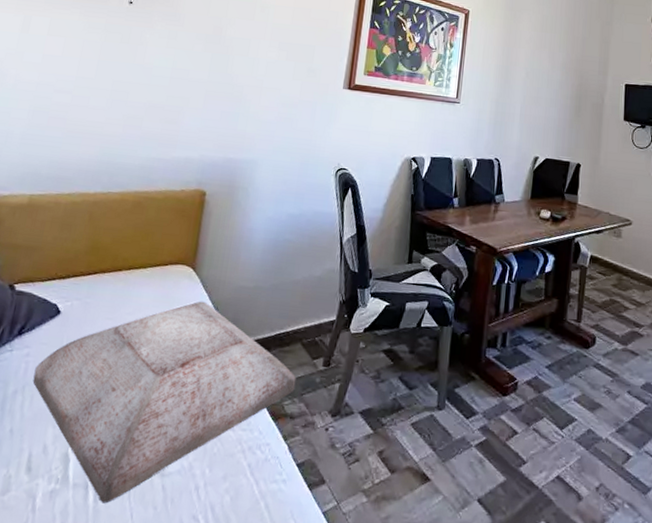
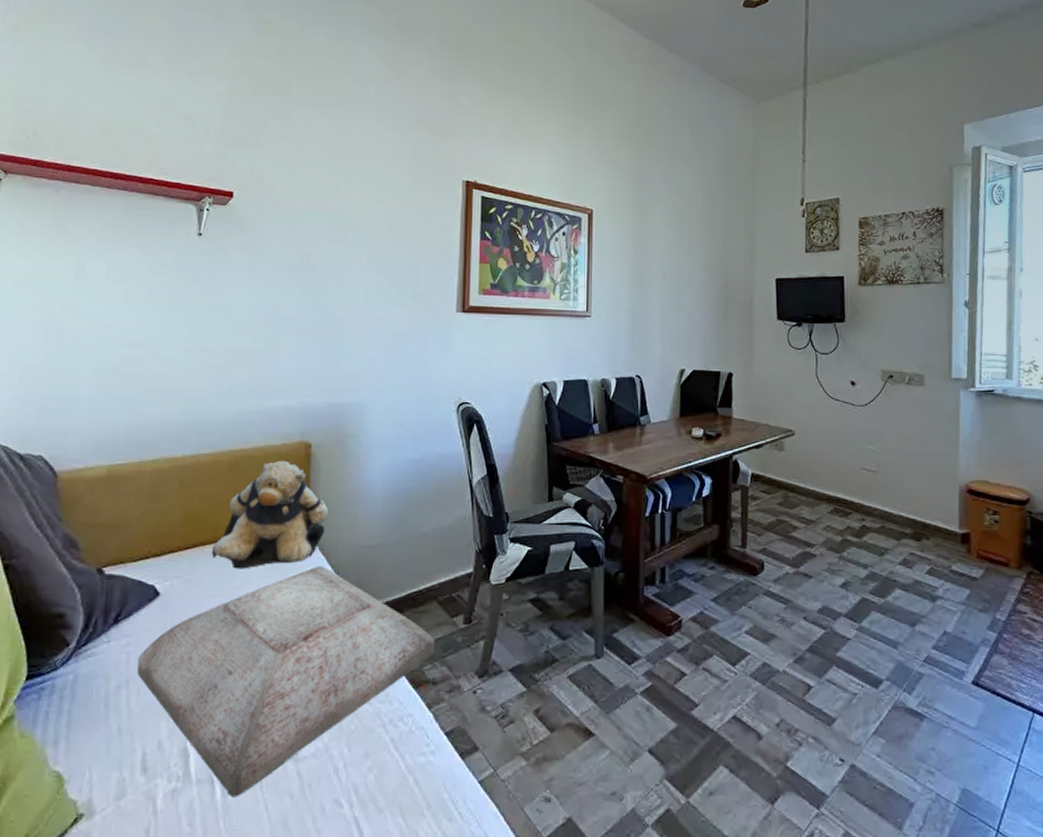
teddy bear: none [109,204,215,298] -> present [212,460,329,569]

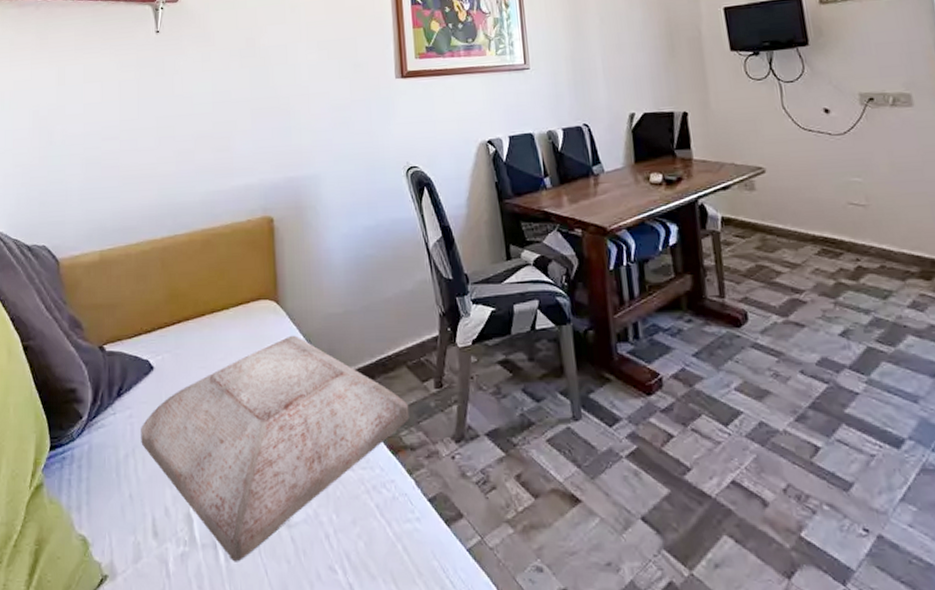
teddy bear: present [212,460,329,569] -> none [195,235,296,342]

